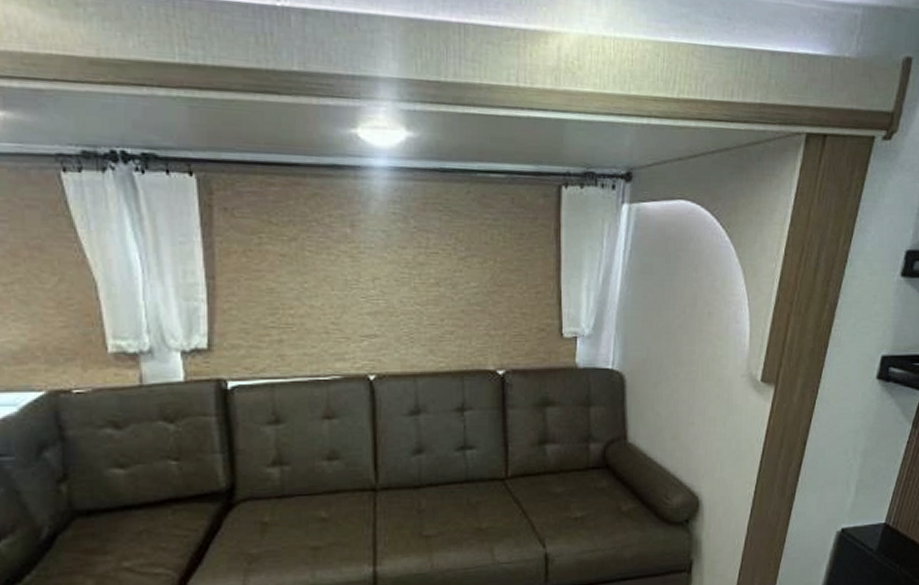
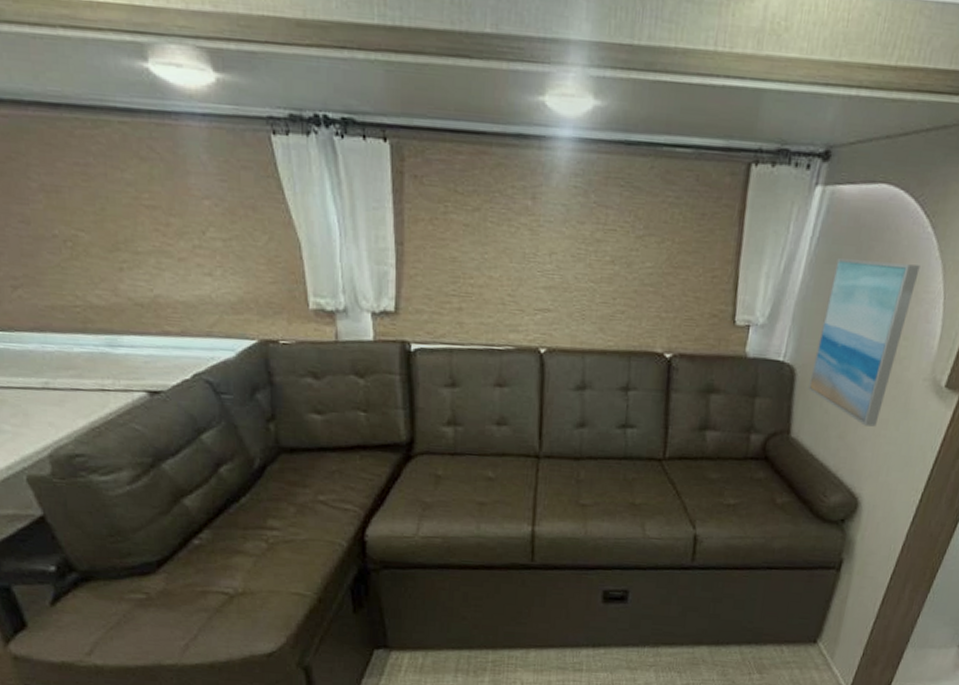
wall art: none [638,269,723,425] -> present [807,258,920,427]

